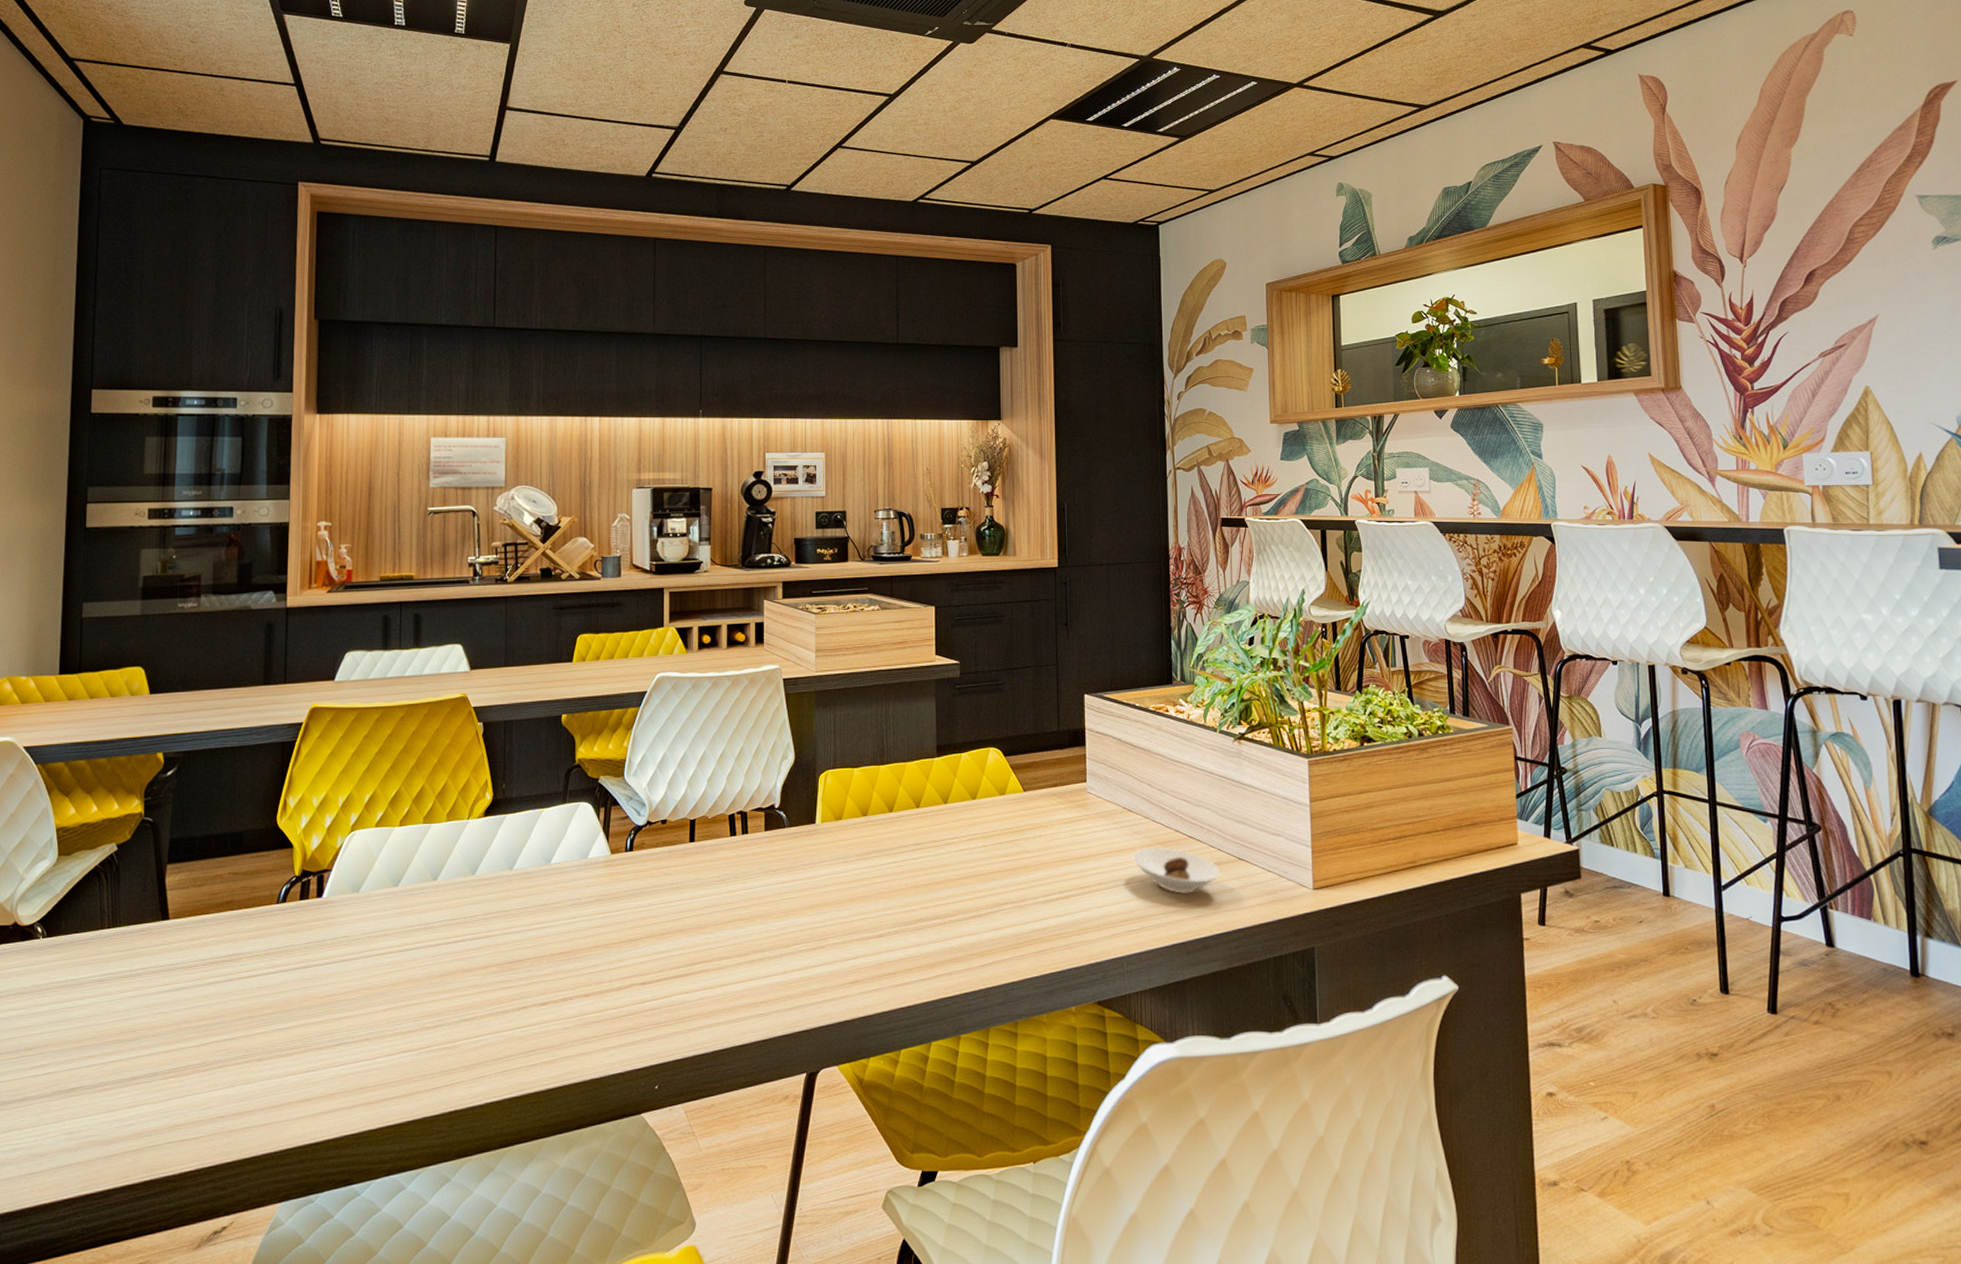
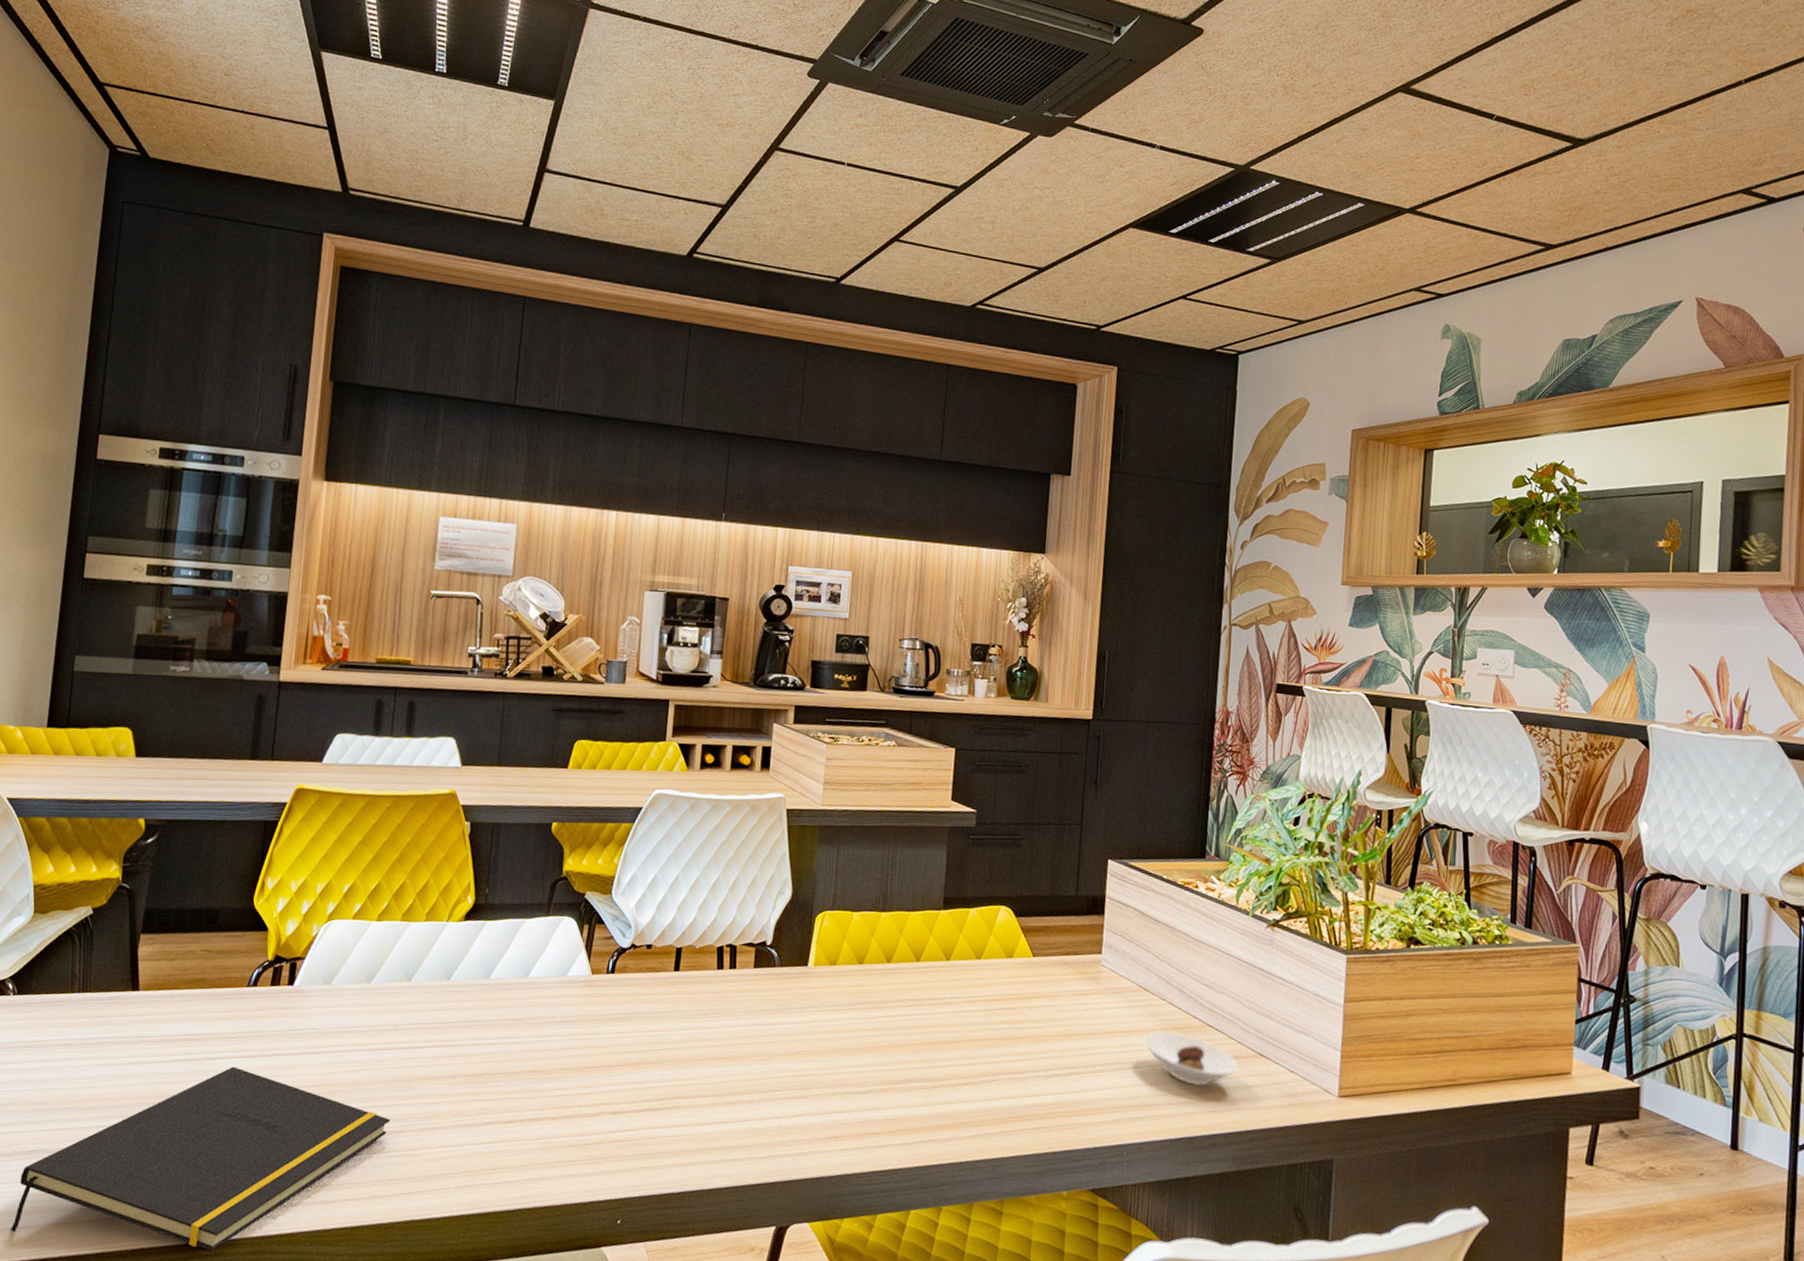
notepad: none [55,982,428,1171] -> present [9,1066,391,1251]

